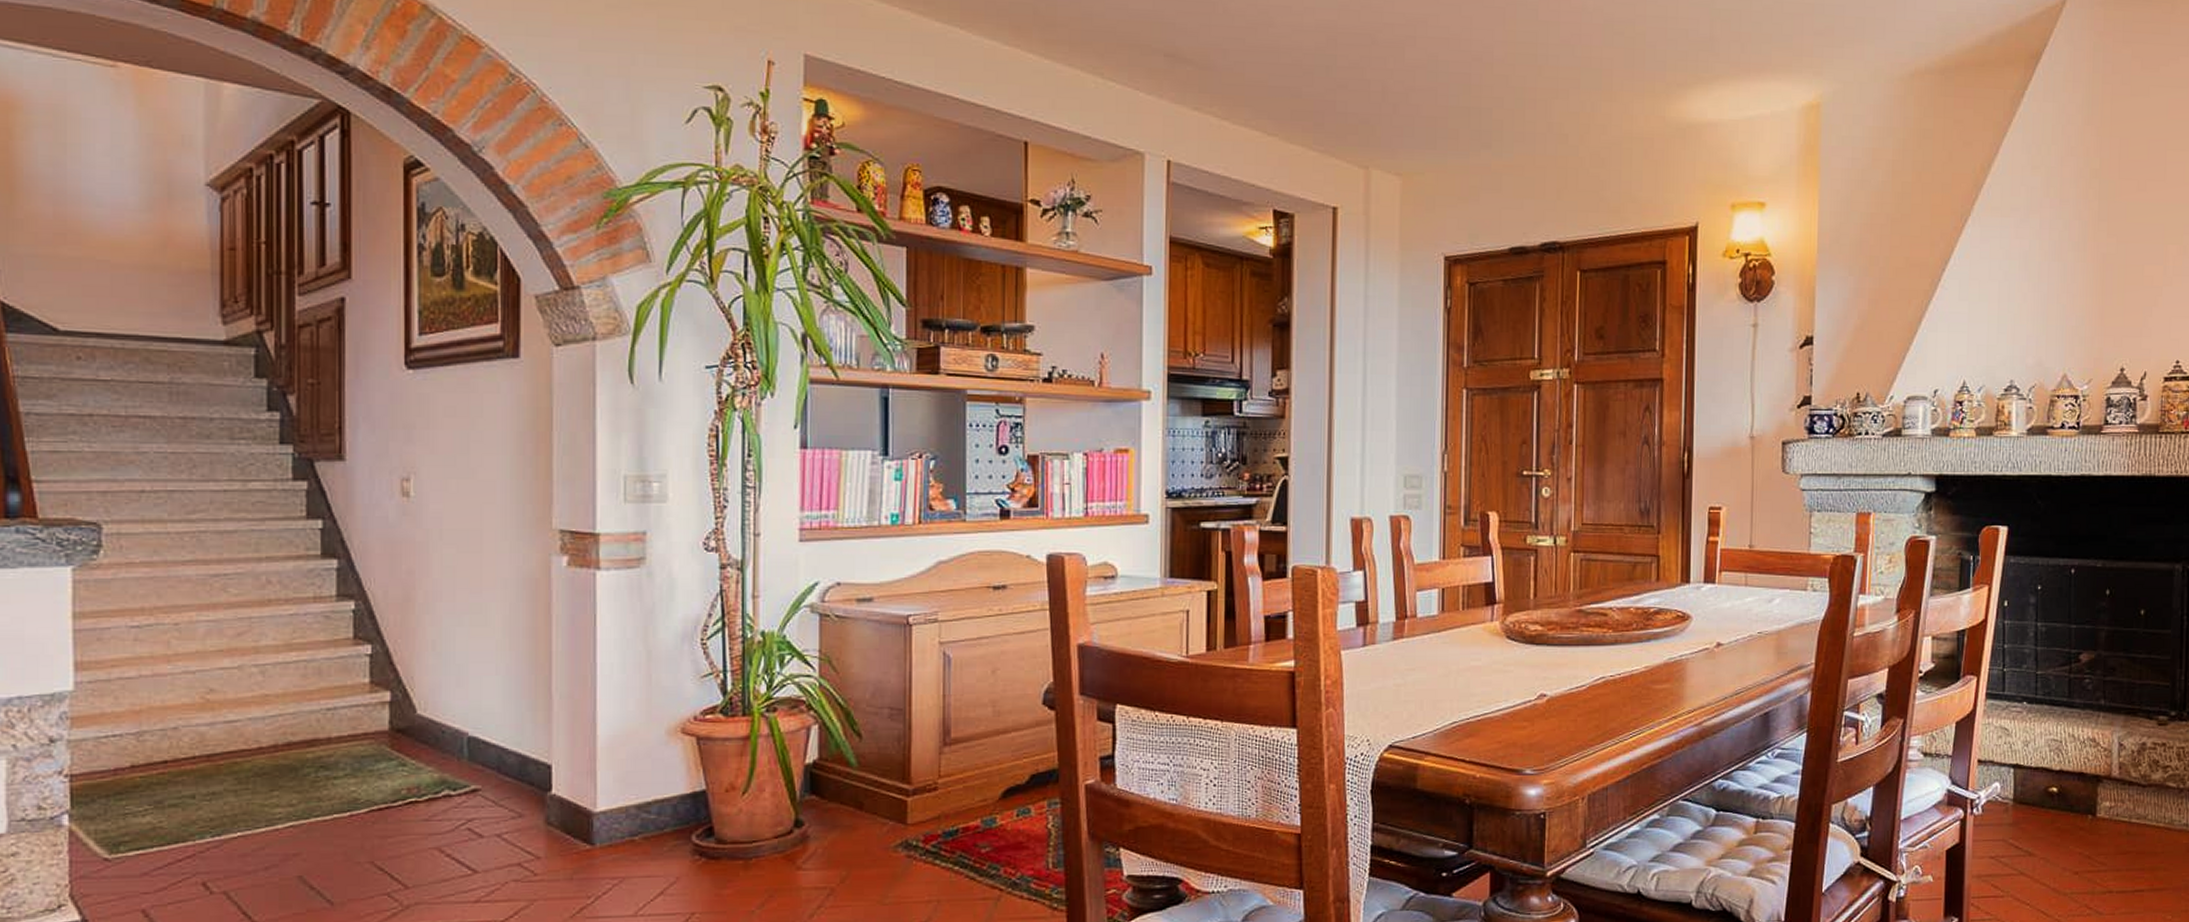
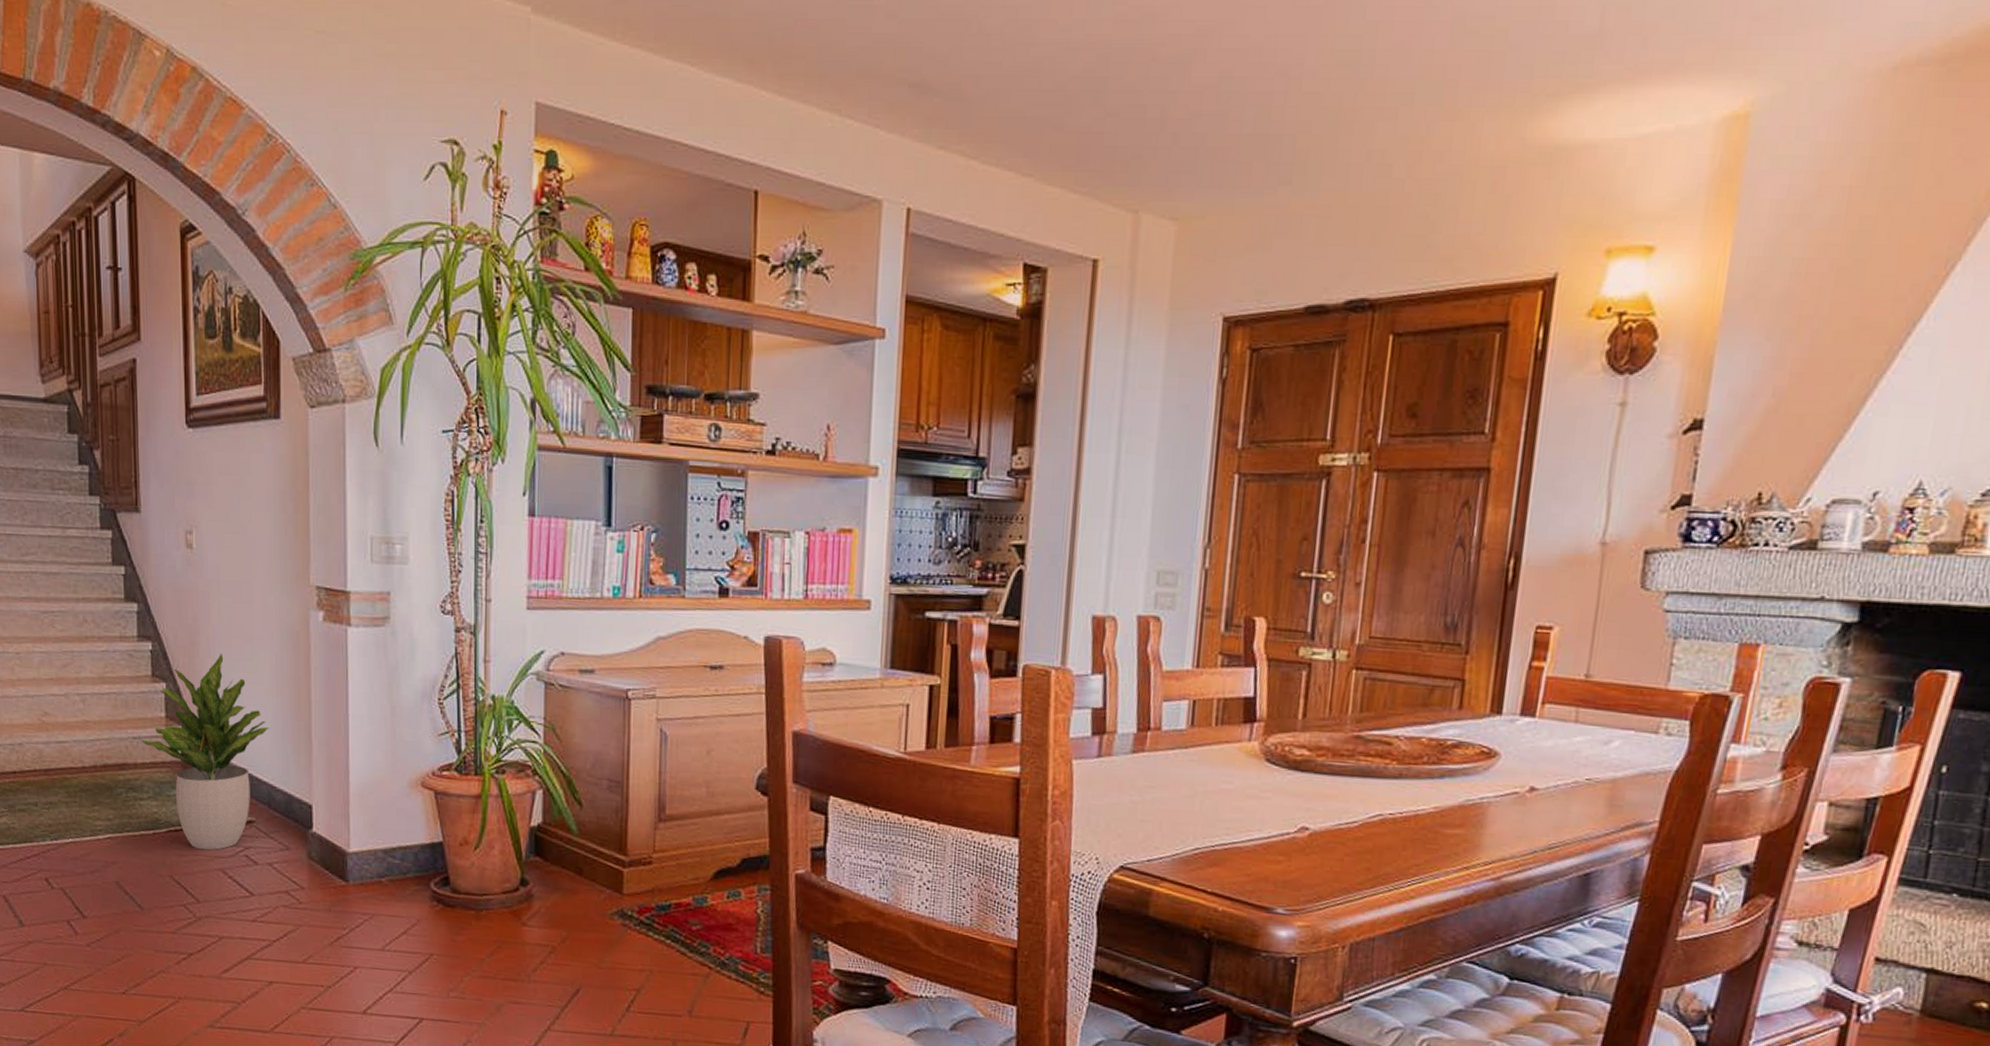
potted plant: none [336,607,500,828] -> present [140,653,269,850]

